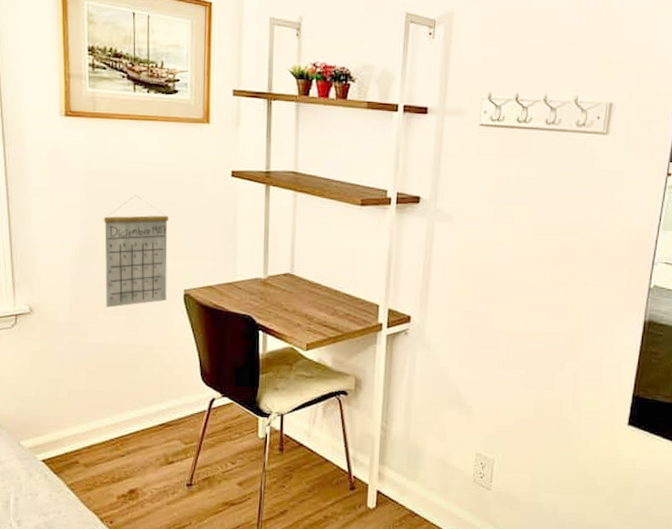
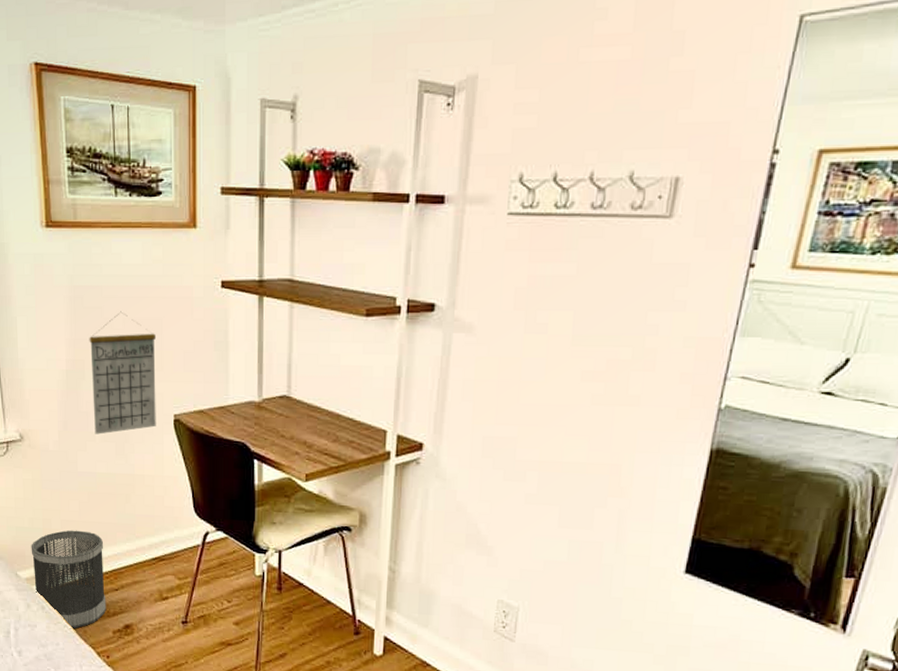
wastebasket: none [36,399,112,496] -> present [31,530,107,629]

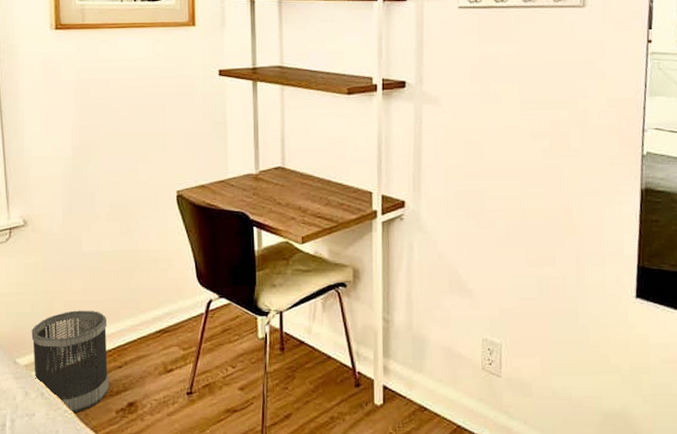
calendar: present [89,311,157,435] -> none [95,100,160,215]

